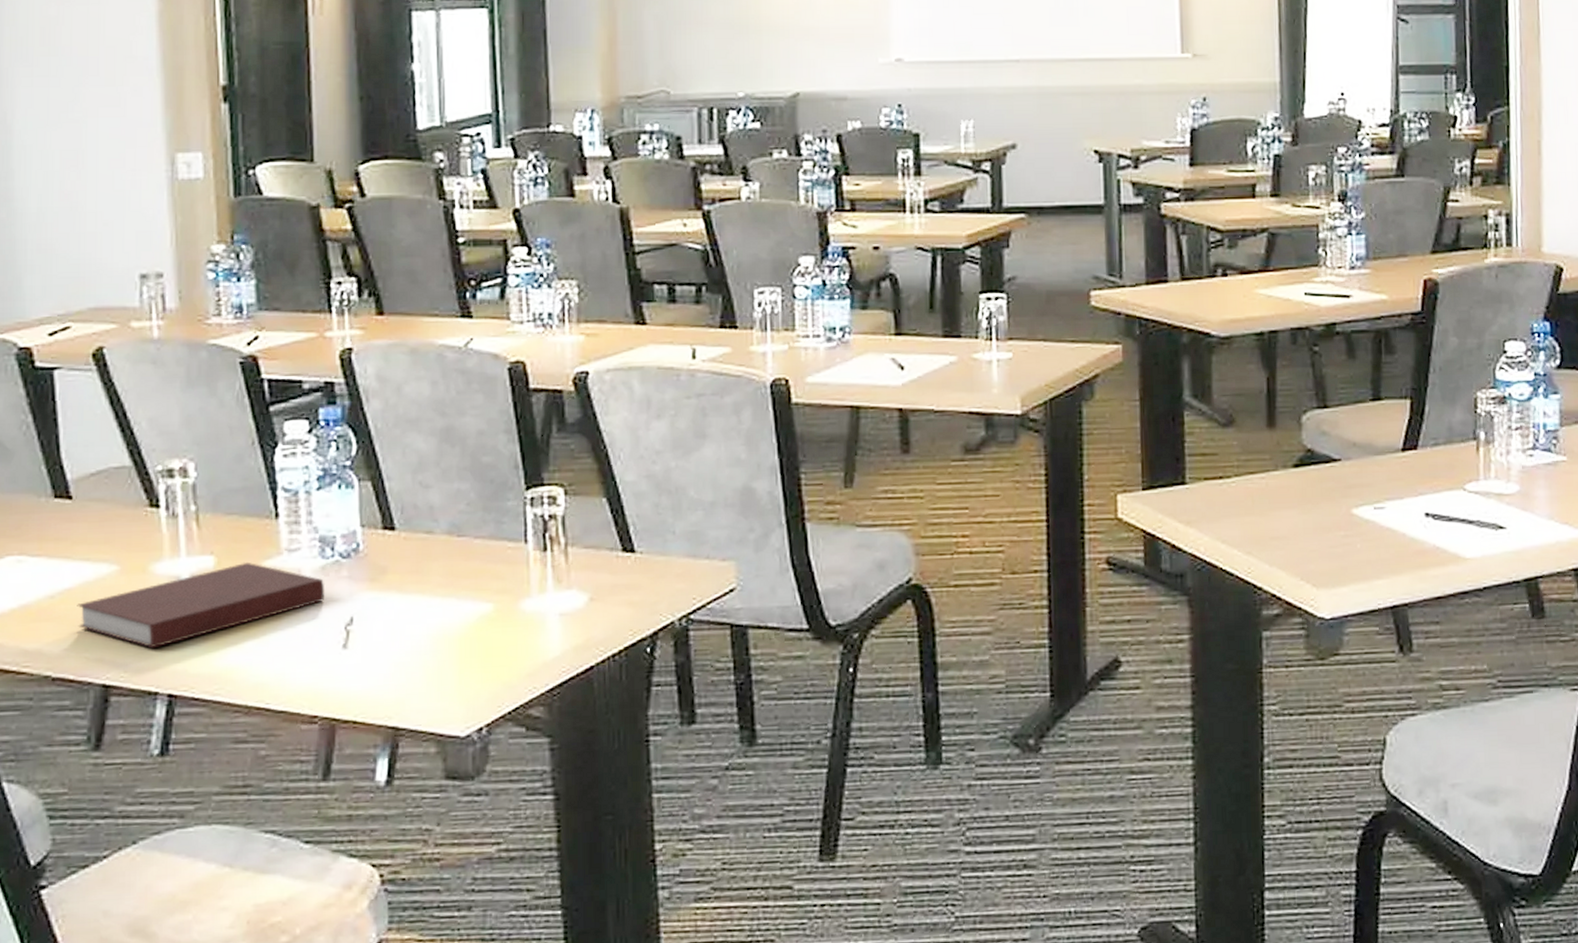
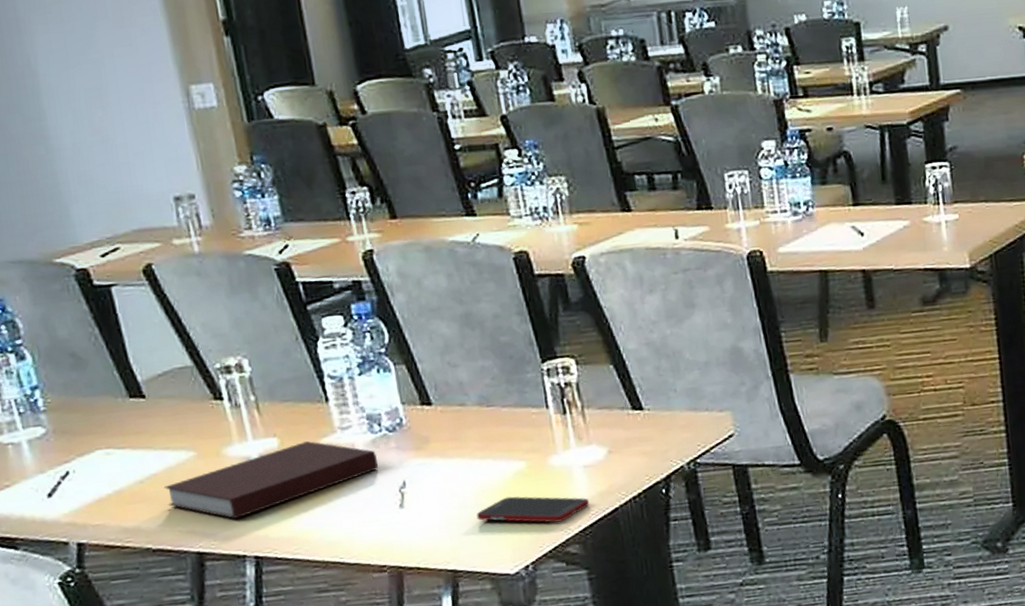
cell phone: none [429,644,562,679] -> present [476,496,590,523]

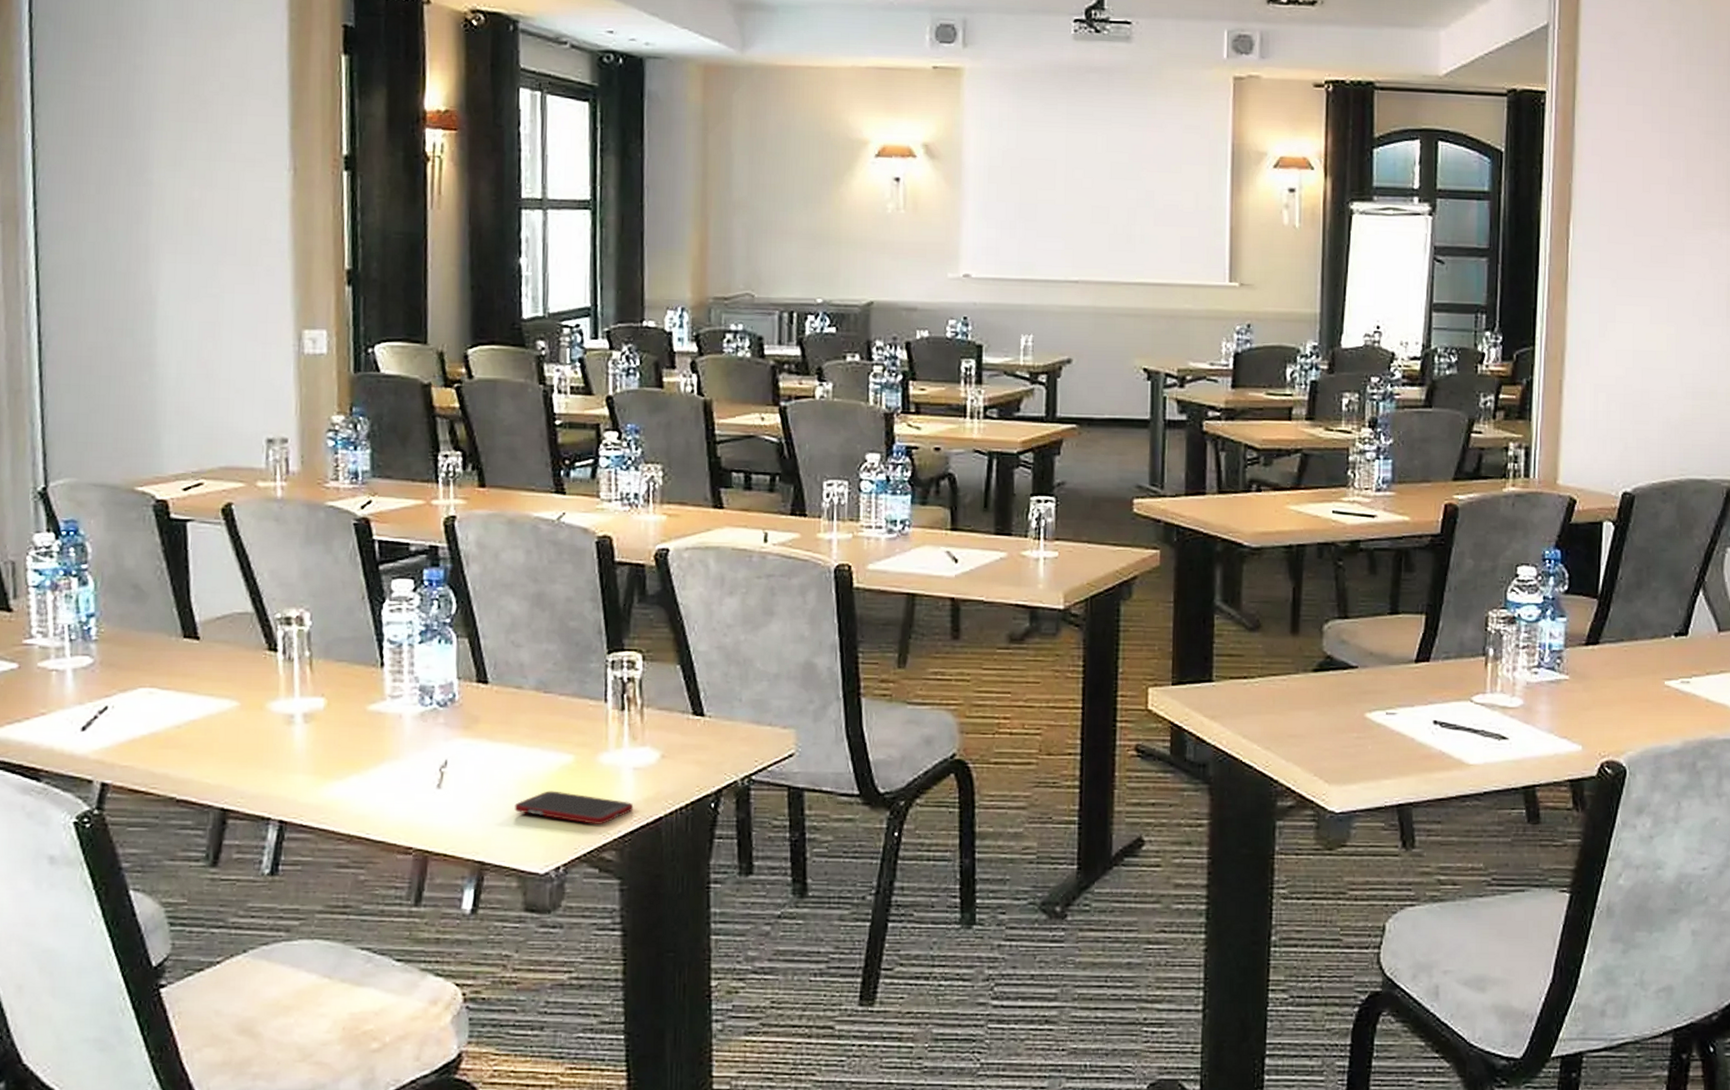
notebook: present [164,440,379,519] -> none [200,705,423,778]

